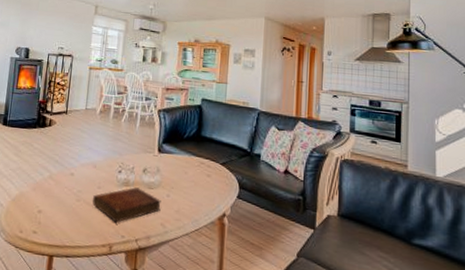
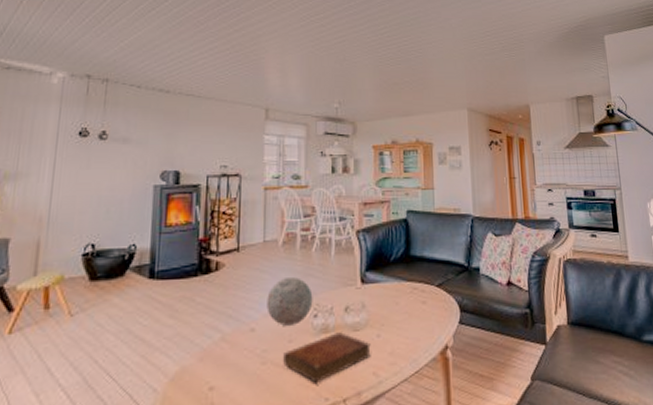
decorative ball: none [84,139,120,176] -> present [267,277,313,326]

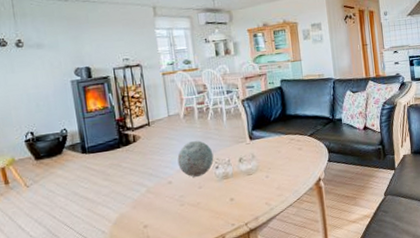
bible: present [283,332,371,383] -> none [196,177,263,215]

